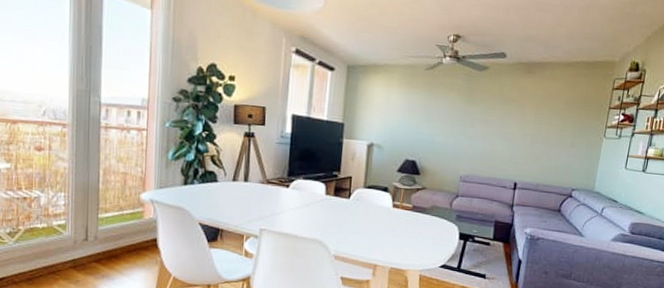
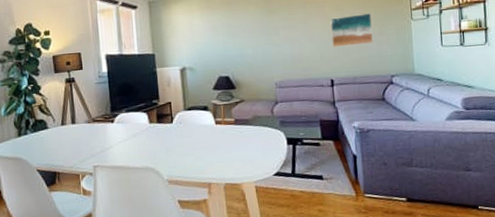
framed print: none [523,120,567,154] -> present [330,13,373,47]

